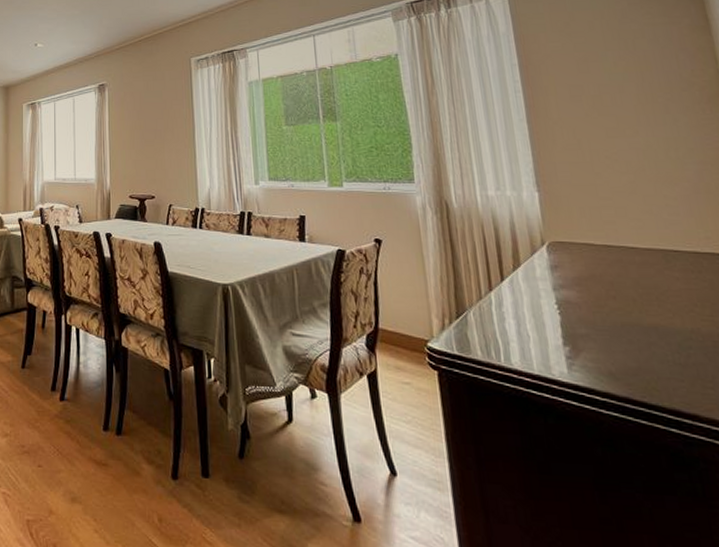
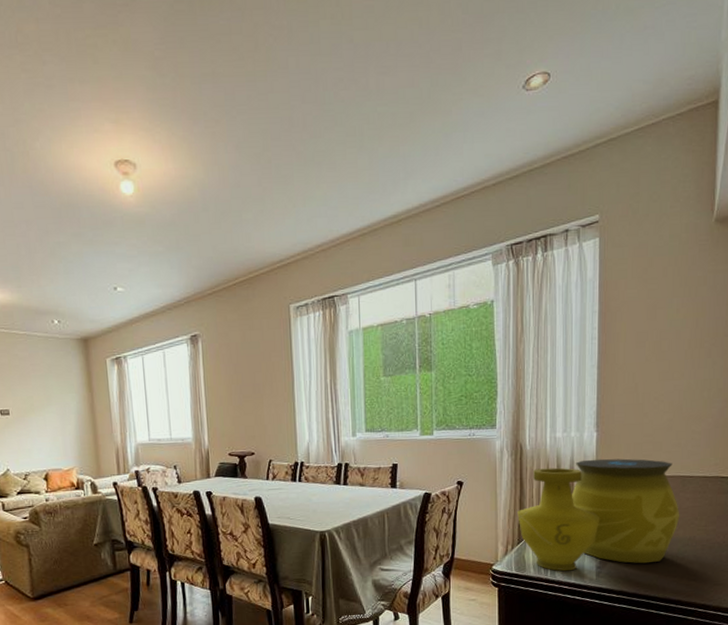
decorative vase: none [451,223,672,359] -> present [517,458,680,572]

